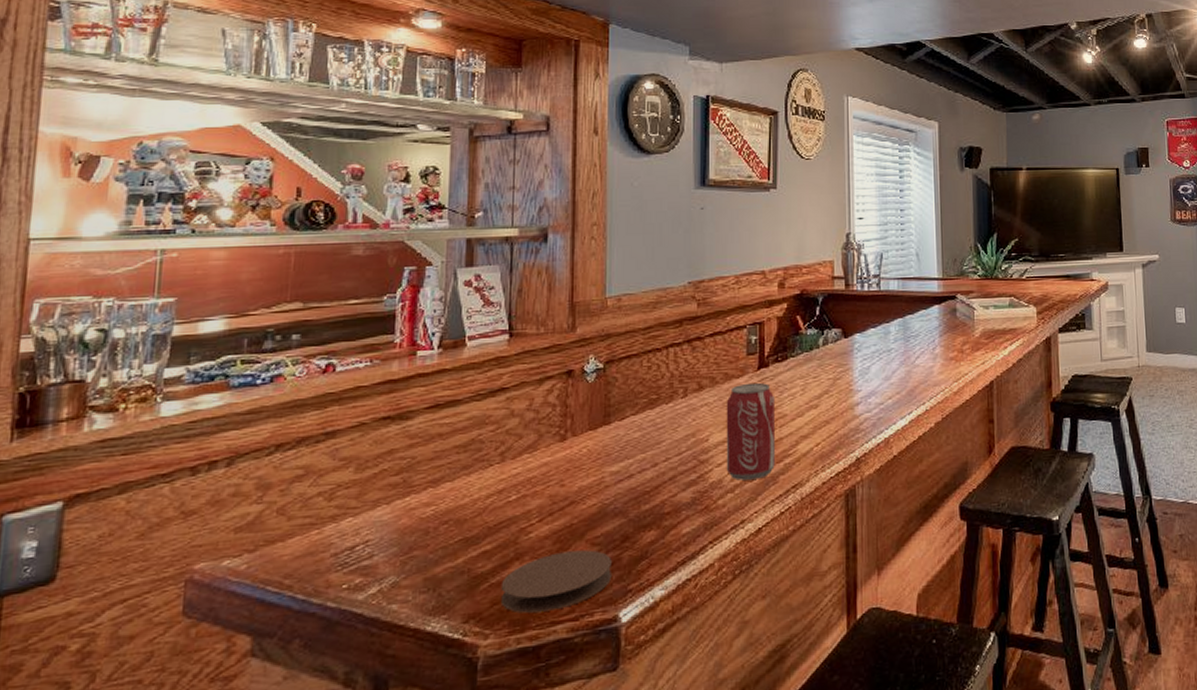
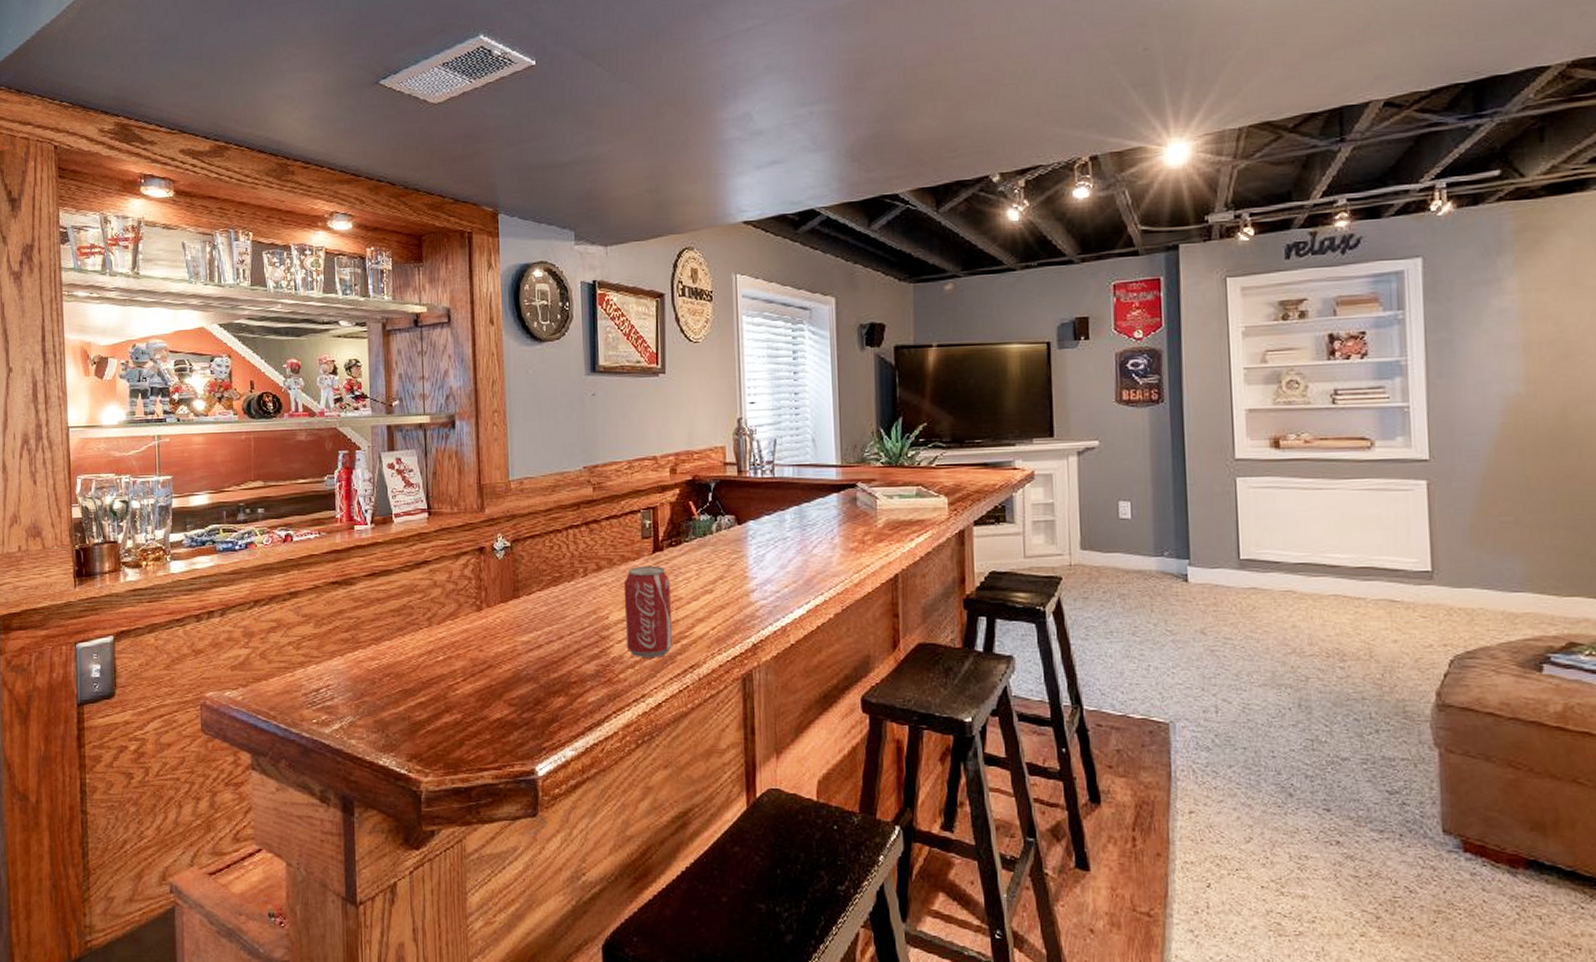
coaster: present [500,550,612,614] -> none [435,709,527,759]

